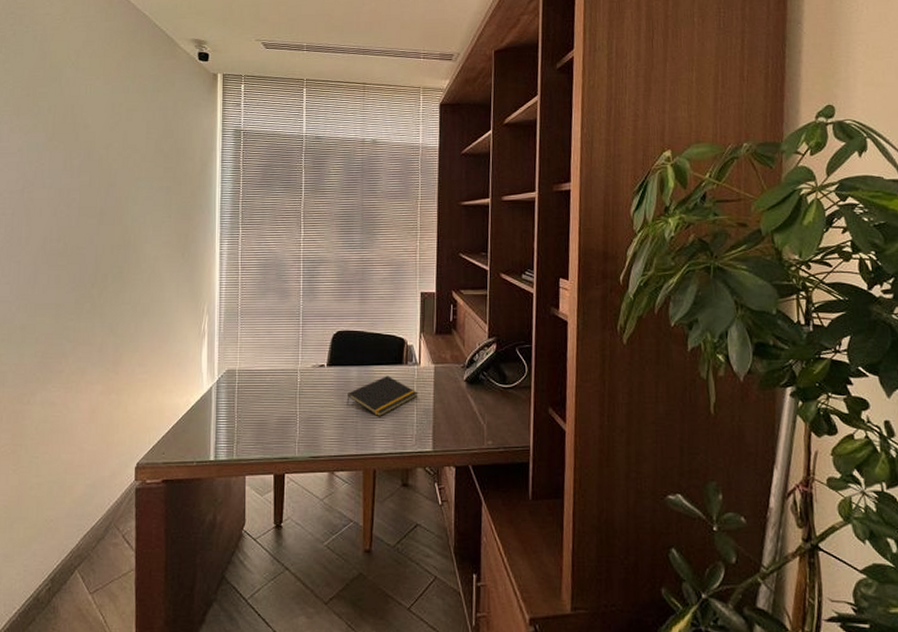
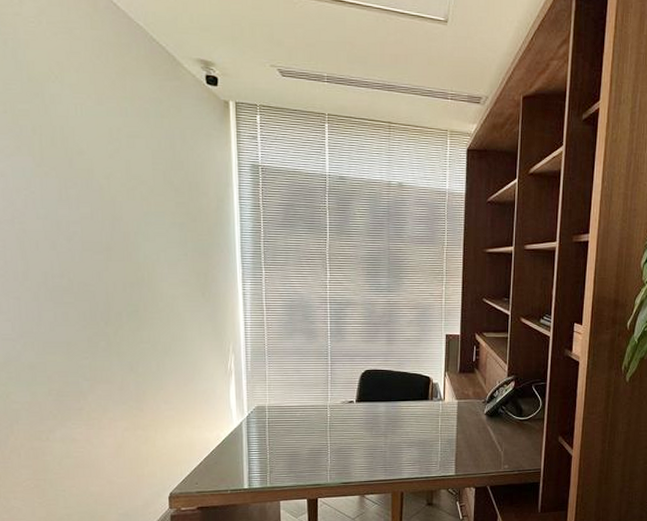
notepad: present [346,376,418,417] -> none [375,410,443,447]

